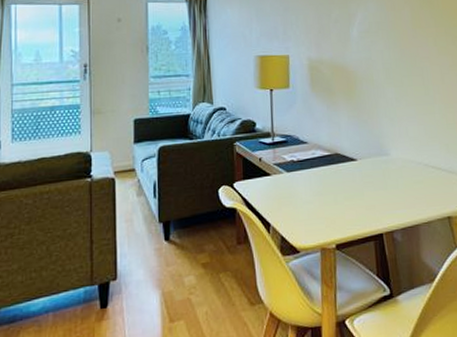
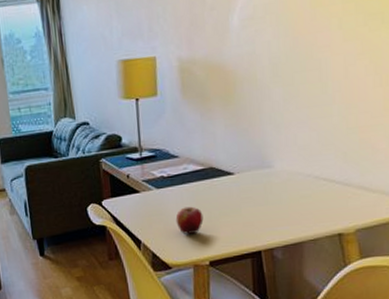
apple: none [304,189,330,217] -> present [175,206,204,234]

